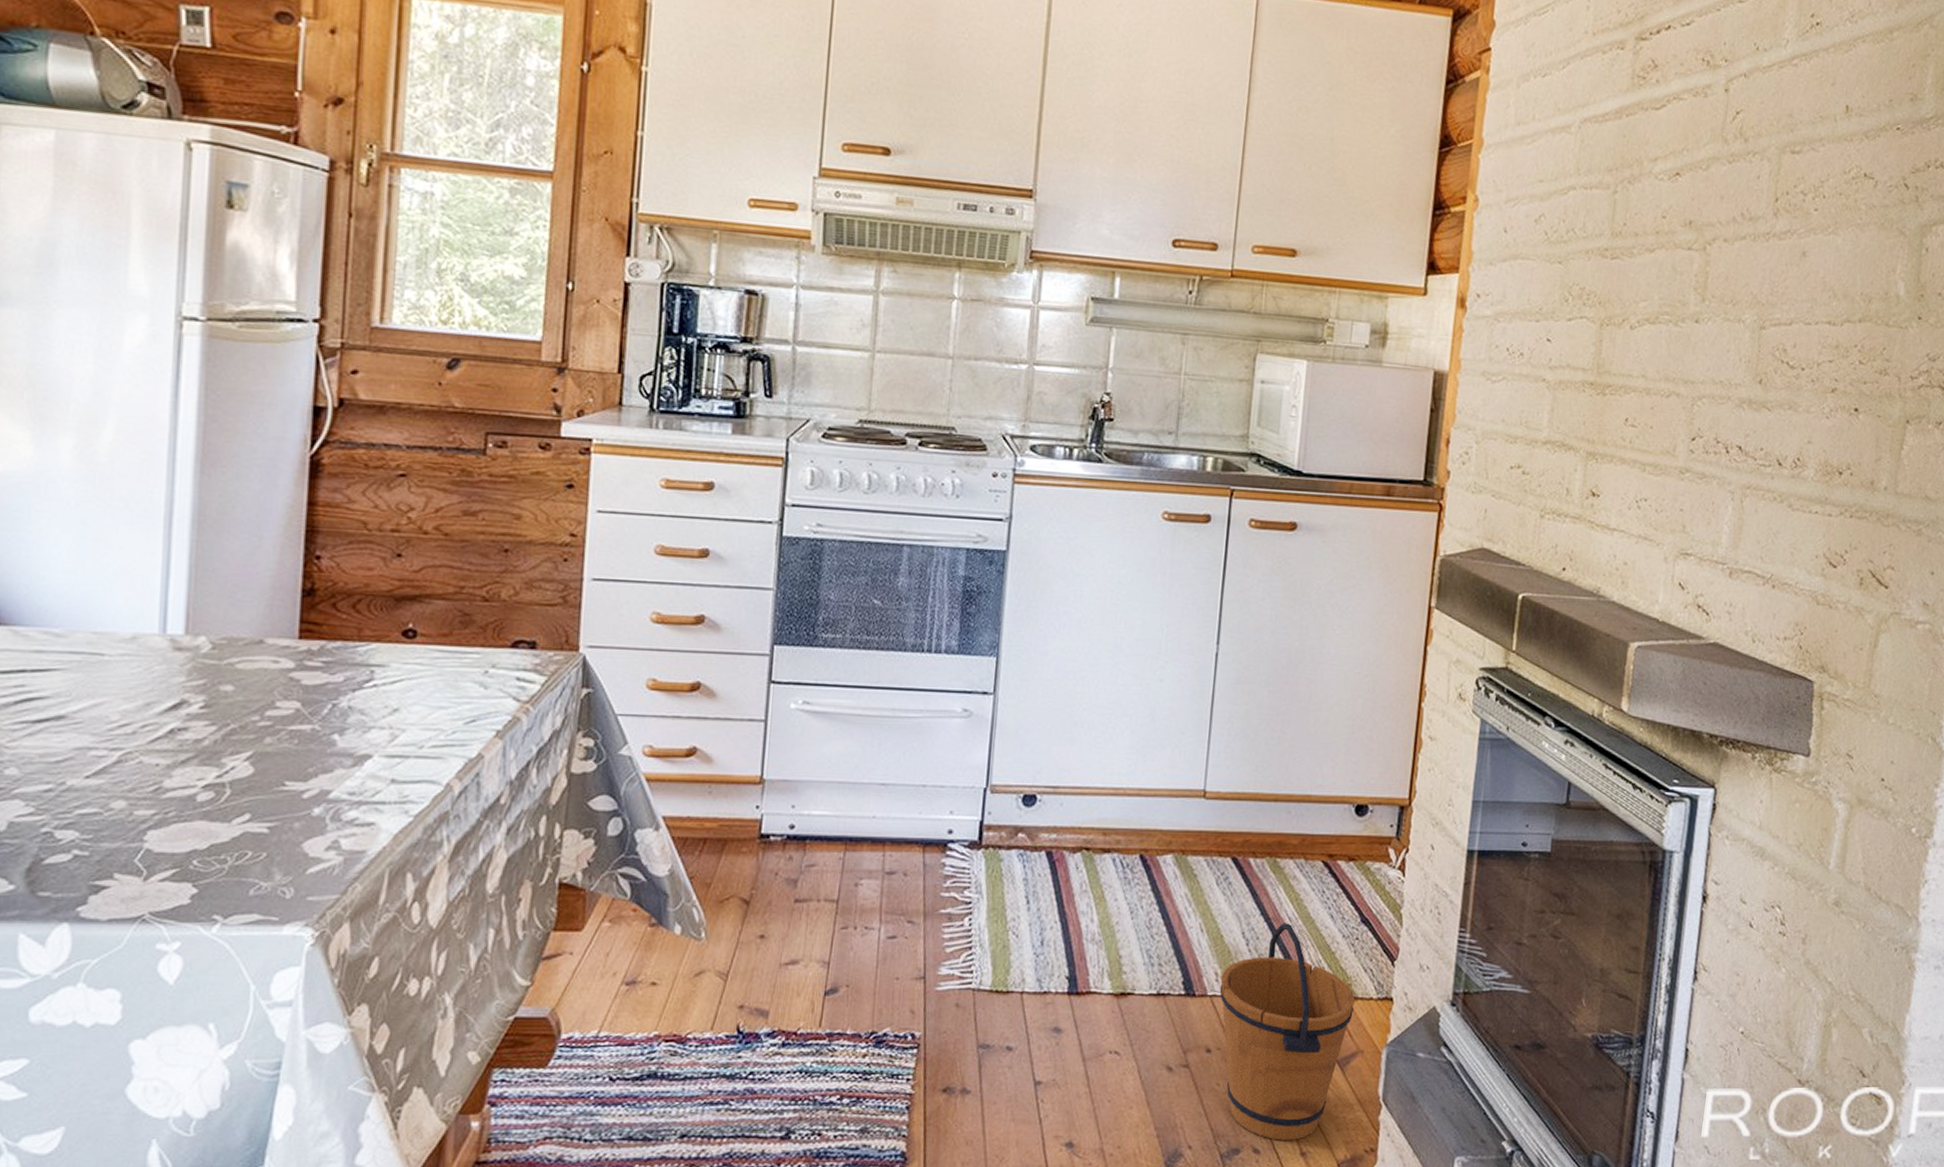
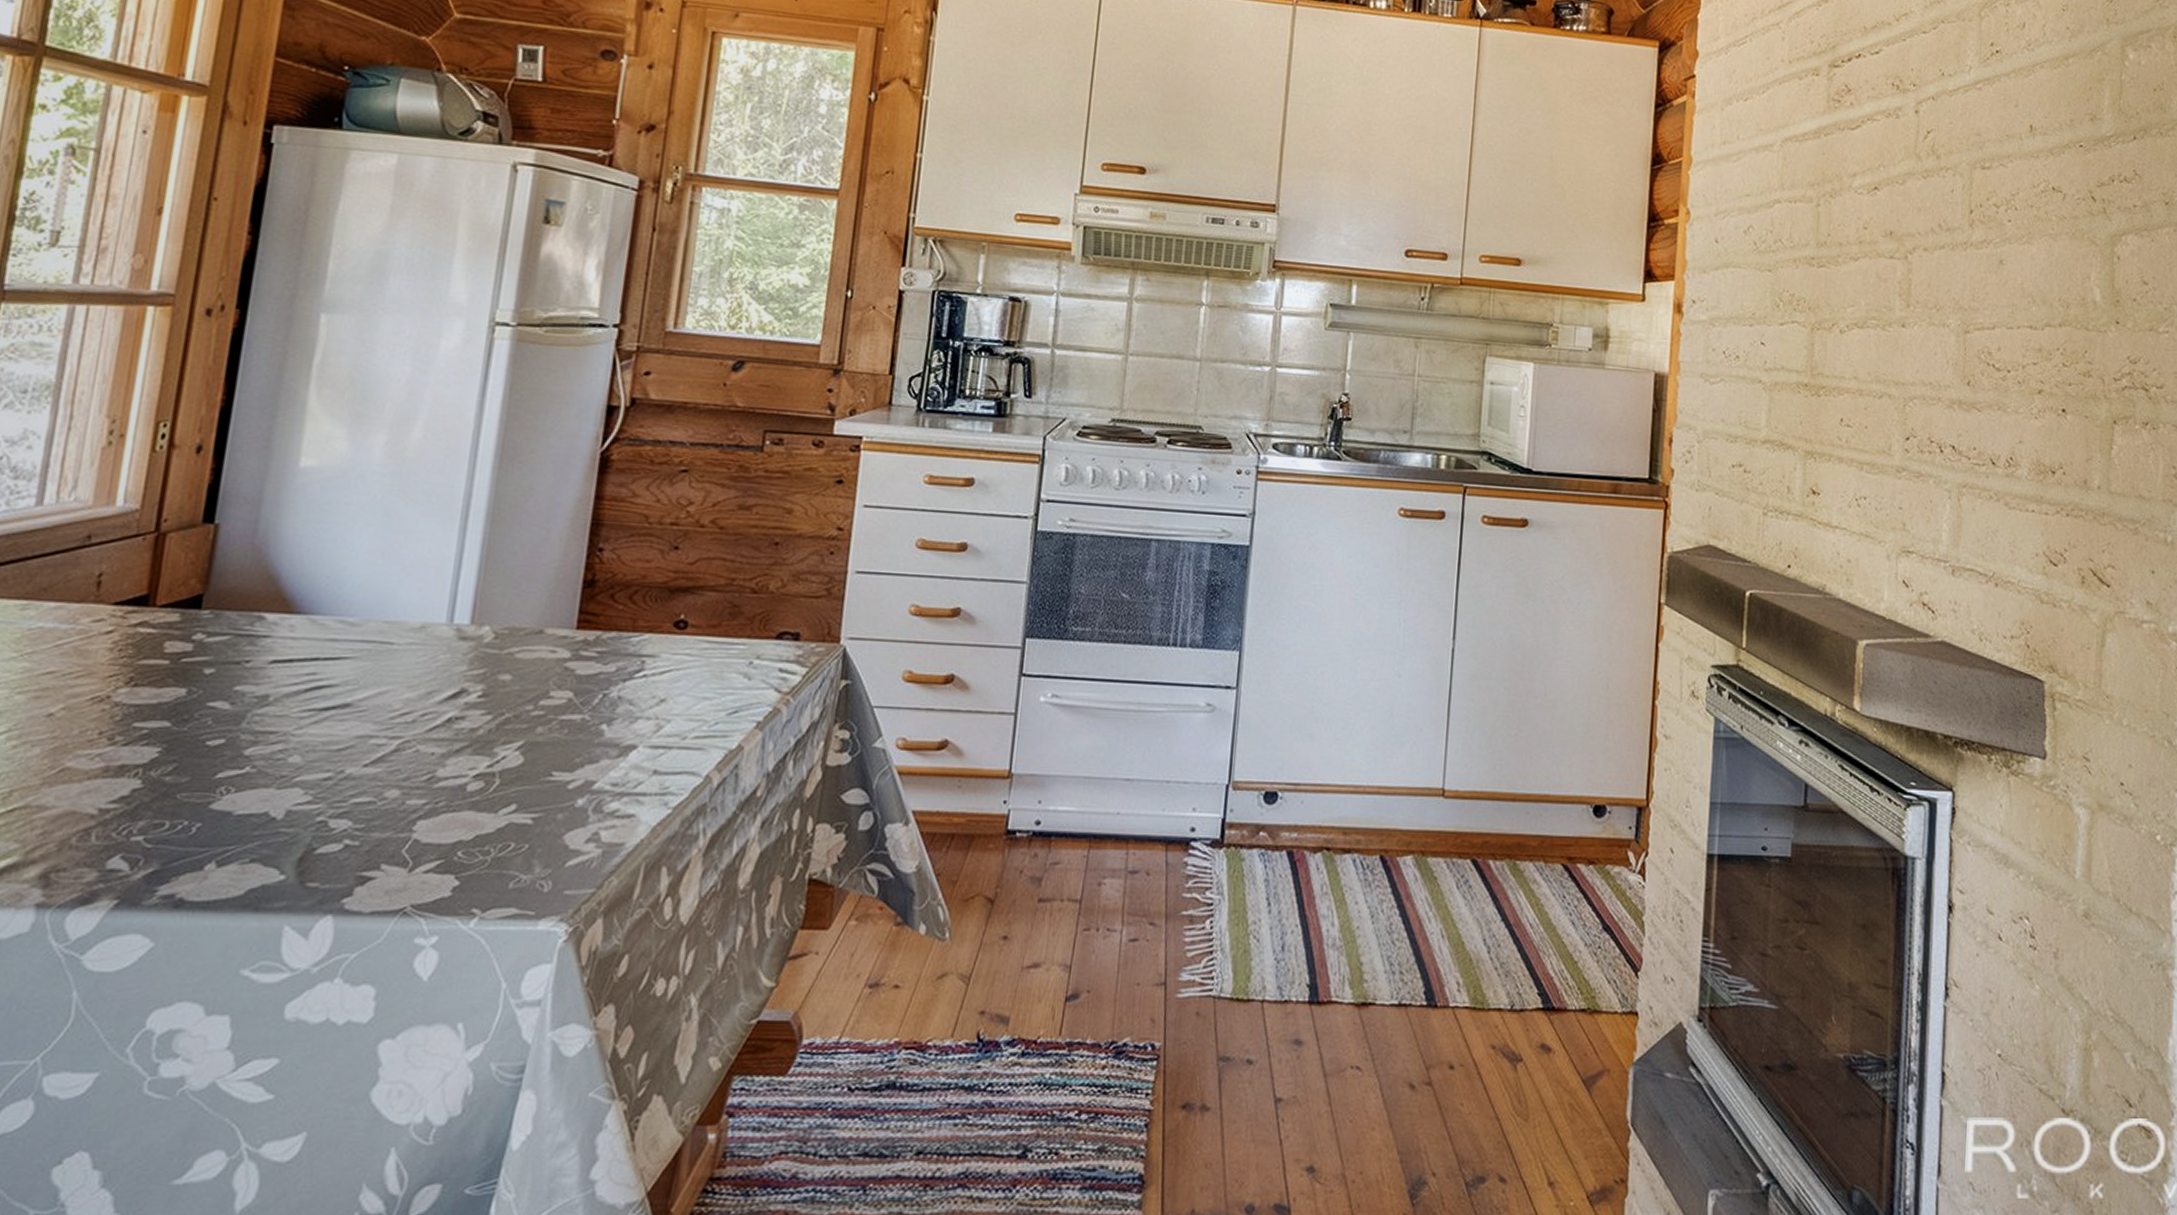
bucket: present [1219,923,1355,1140] -> none [1462,929,1599,1168]

